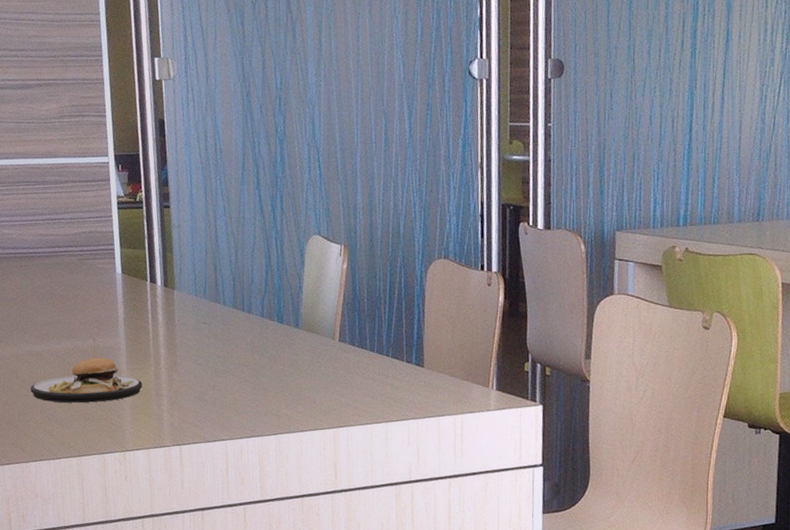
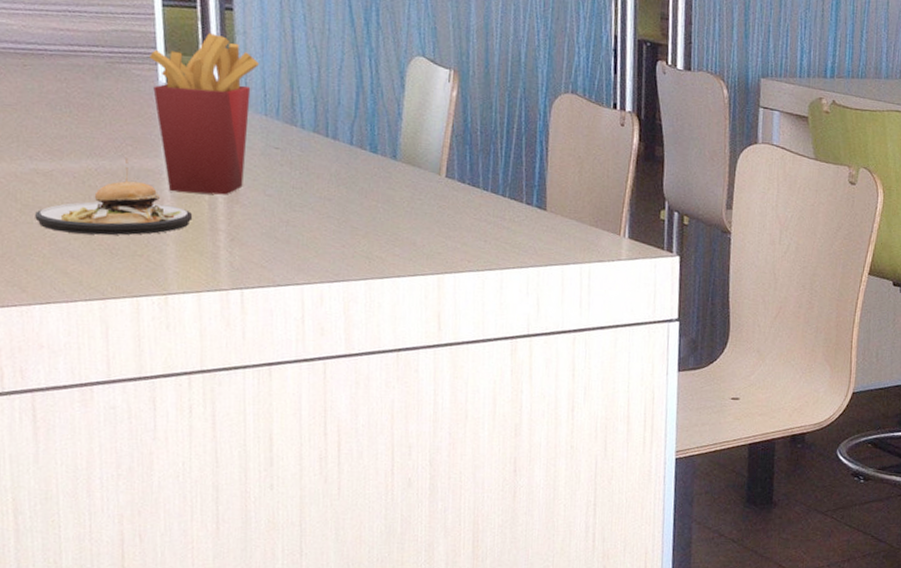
french fries: none [109,229,191,366] -> present [149,33,260,195]

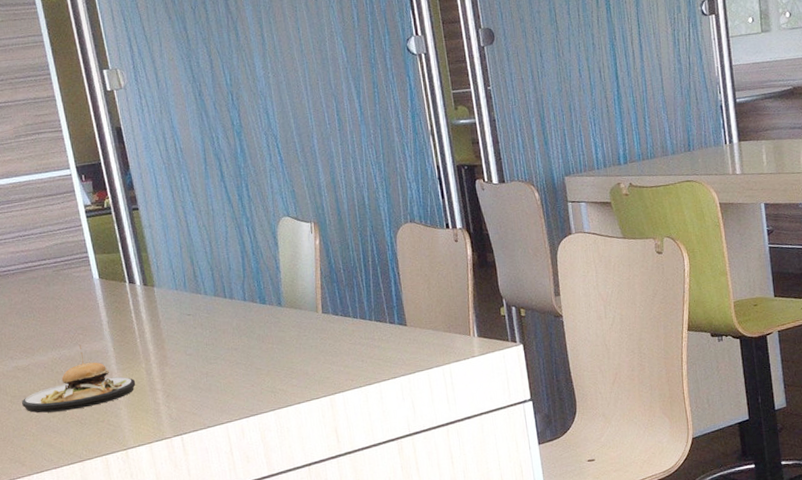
french fries: present [149,33,260,195] -> none [83,231,169,366]

